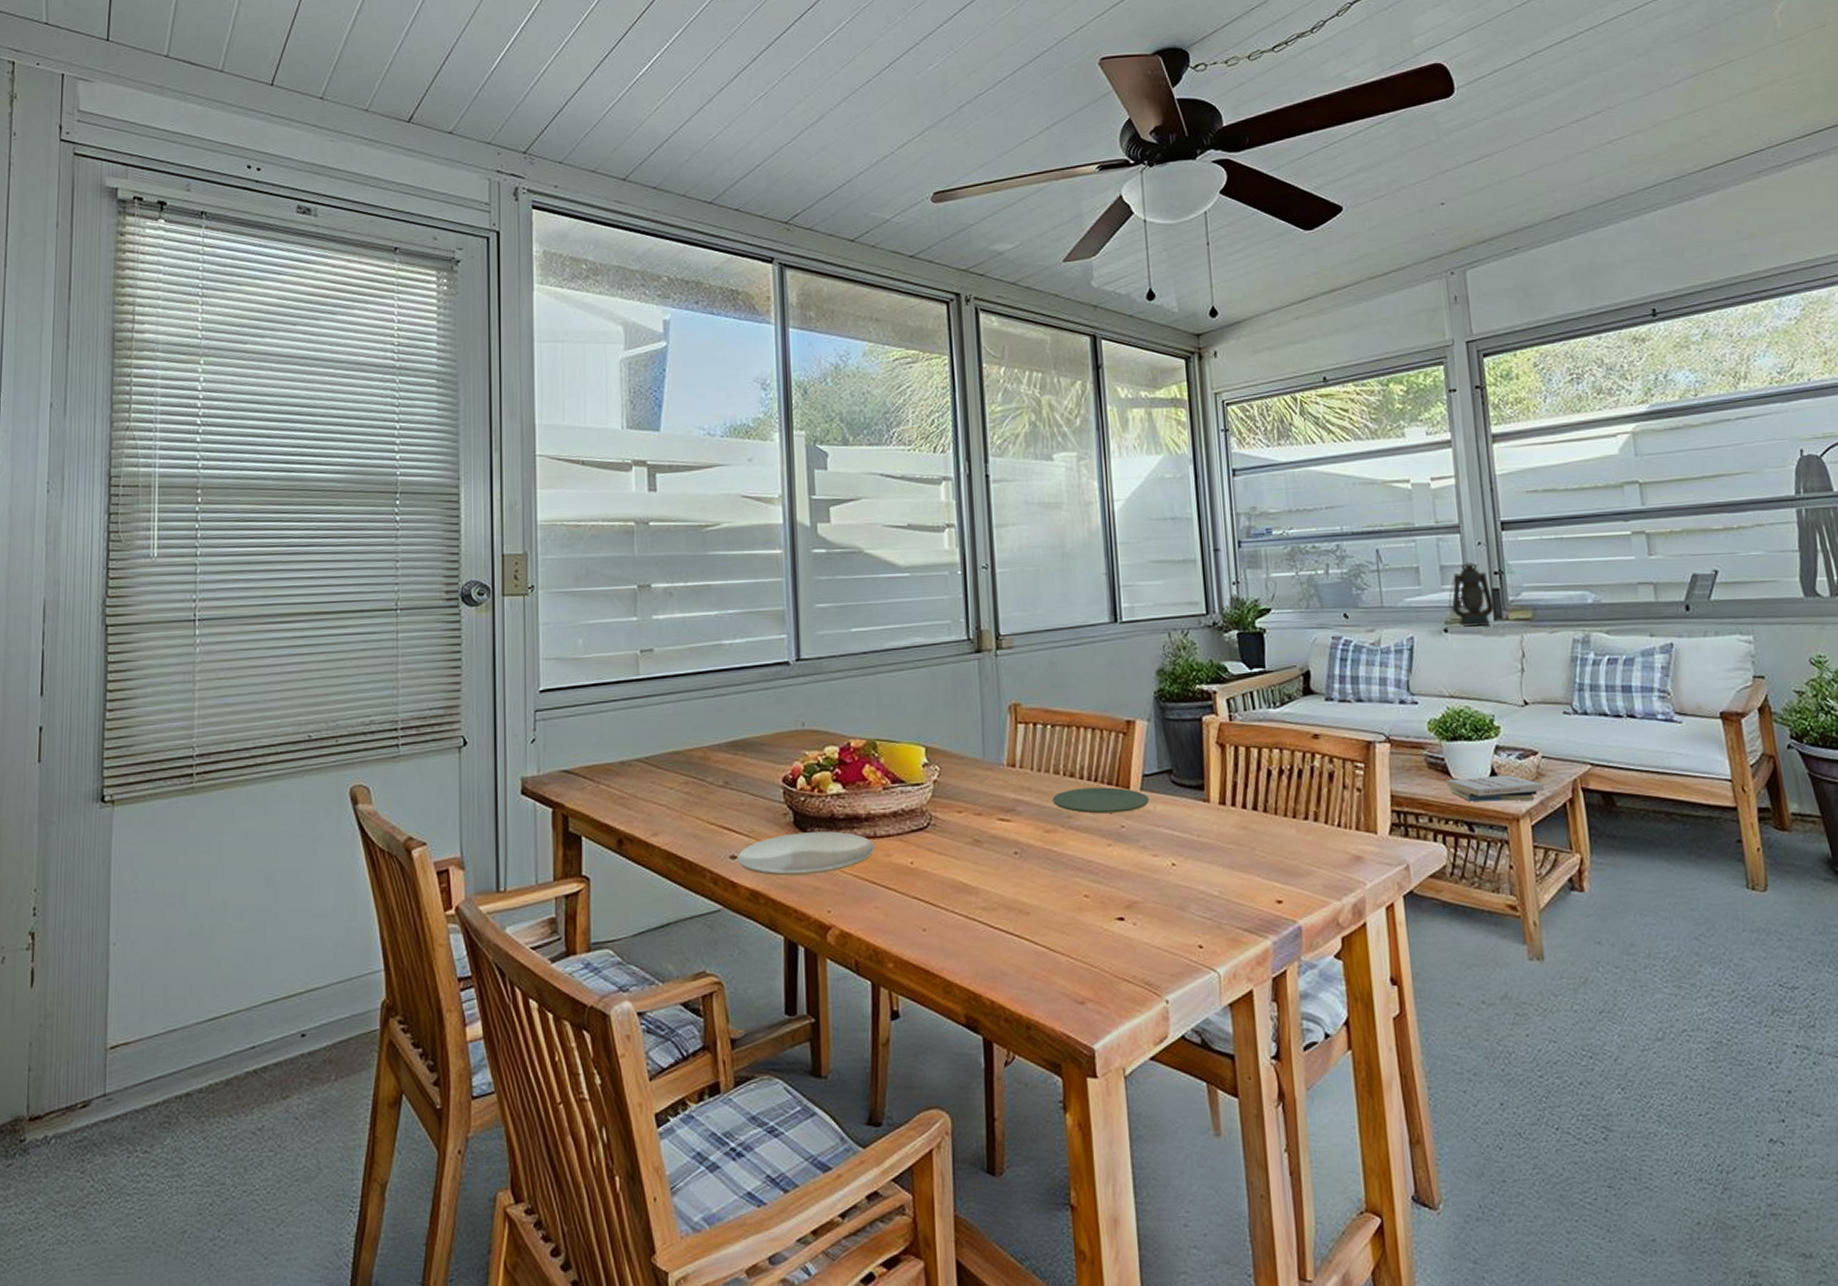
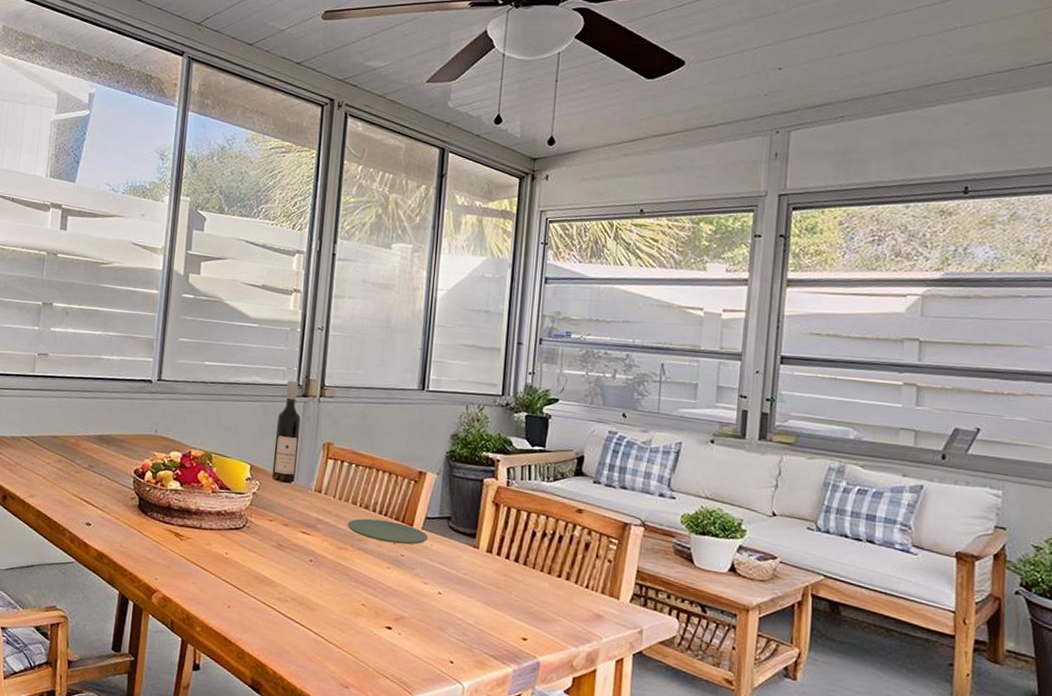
plate: present [738,831,875,876] -> none [91,514,200,550]
bottle: none [949,635,983,762] -> present [271,380,301,483]
books: present [1445,774,1544,802] -> none [688,566,777,596]
lantern: present [1448,562,1494,627] -> none [719,386,761,444]

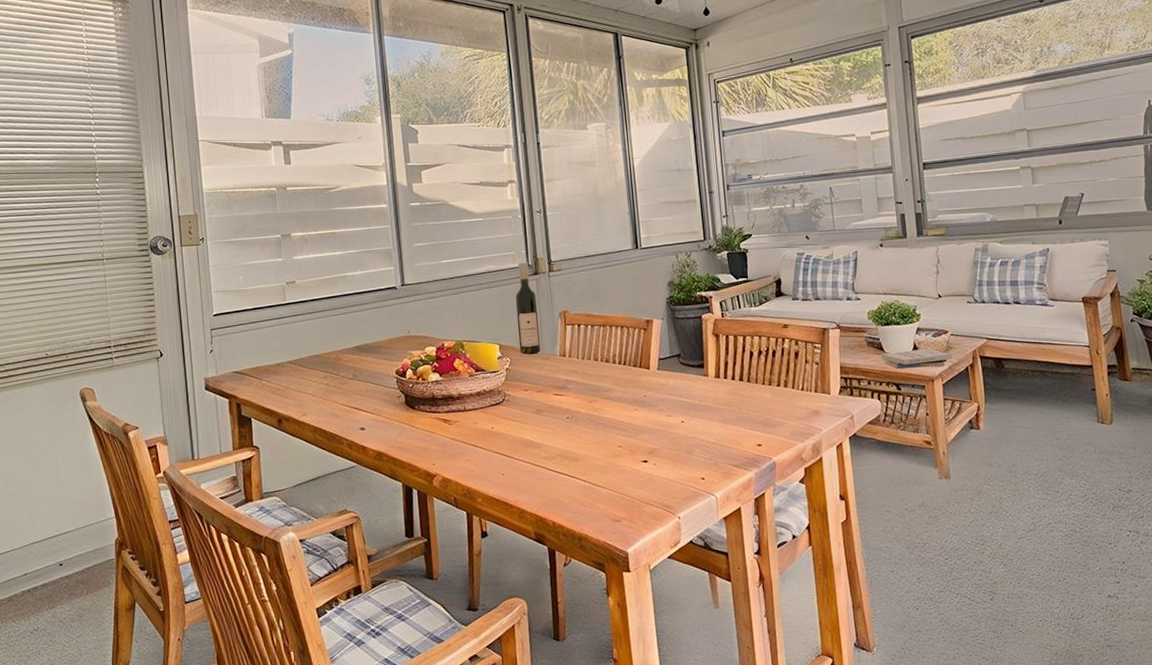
plate: present [347,518,429,545] -> none [593,368,665,388]
books: none [688,566,777,596] -> present [880,348,952,369]

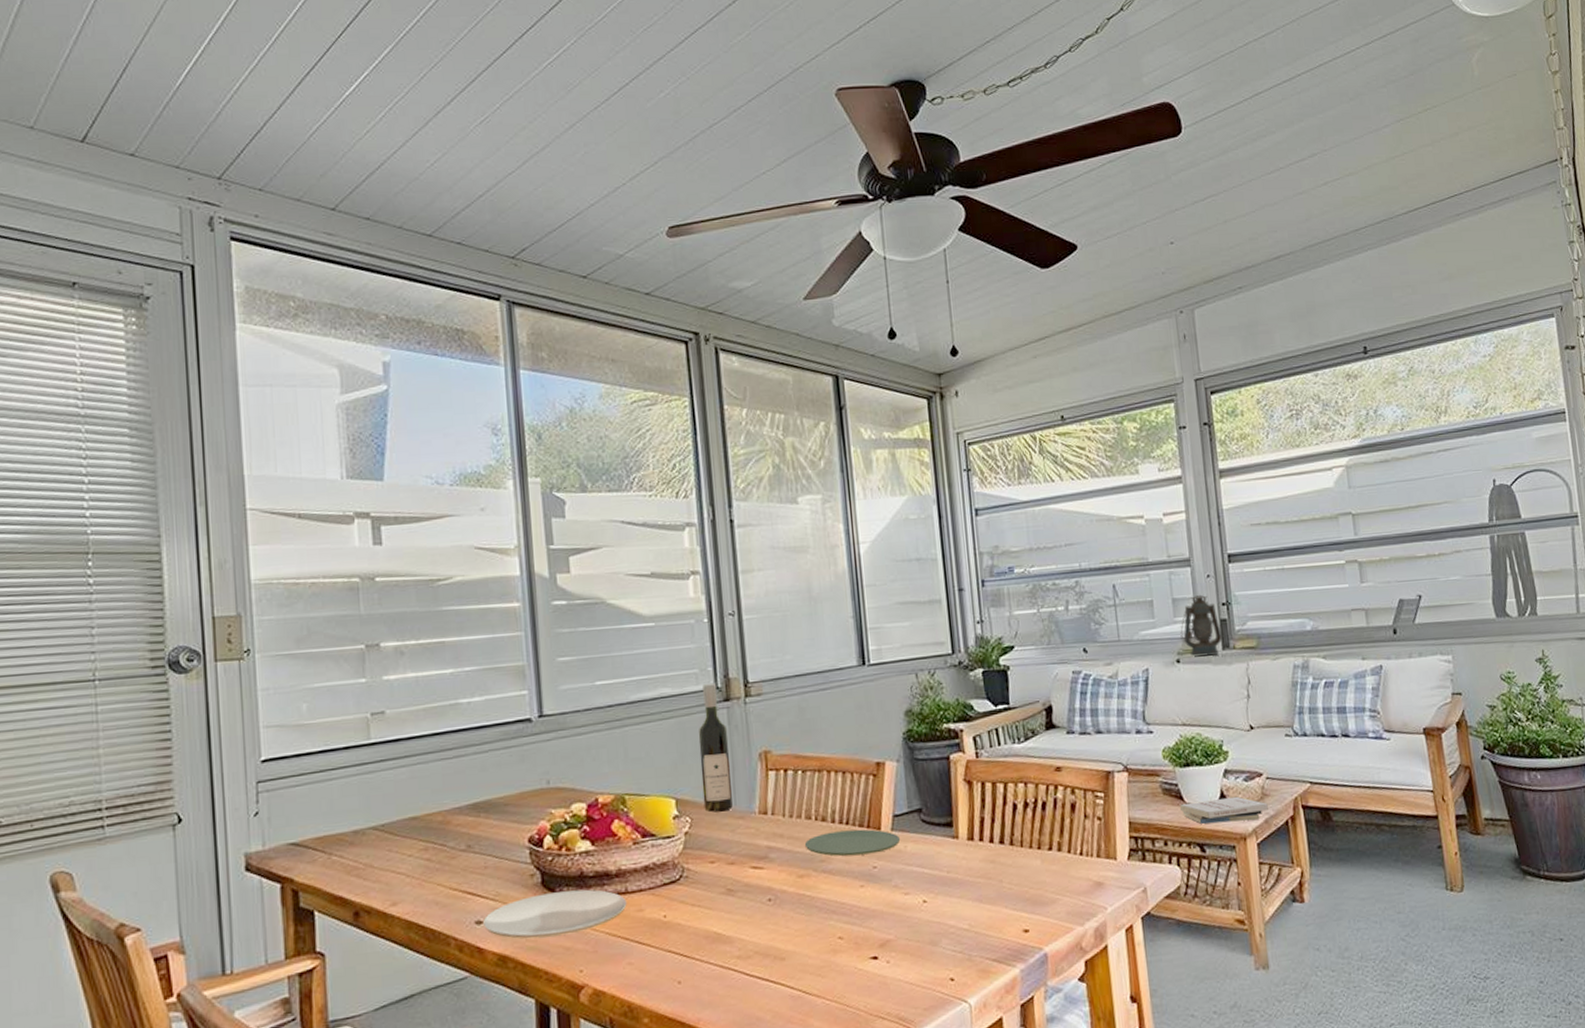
plate: none [366,407,466,441] -> present [483,889,627,939]
plate: none [593,368,665,388] -> present [804,829,901,857]
lantern: none [883,194,917,242] -> present [1180,594,1222,657]

